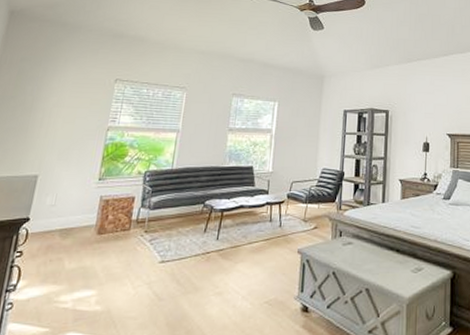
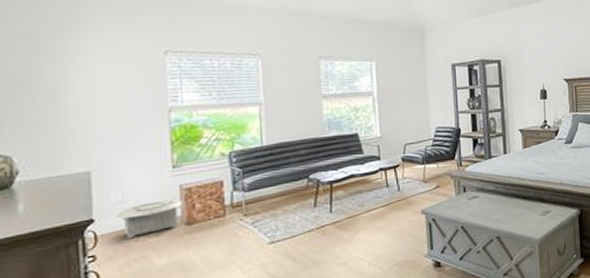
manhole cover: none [47,208,99,240] -> present [117,198,182,239]

